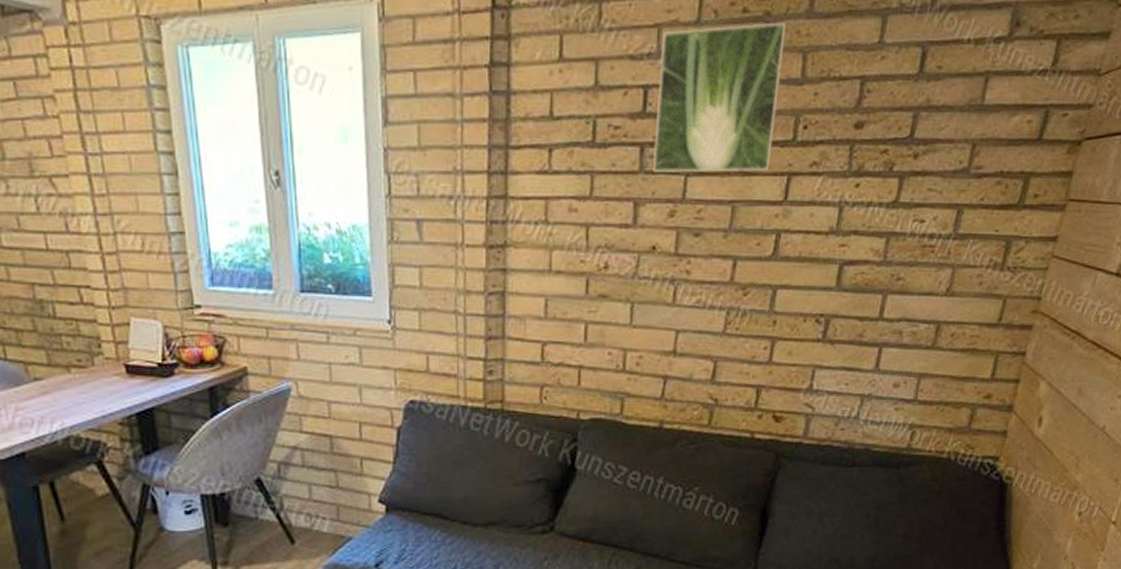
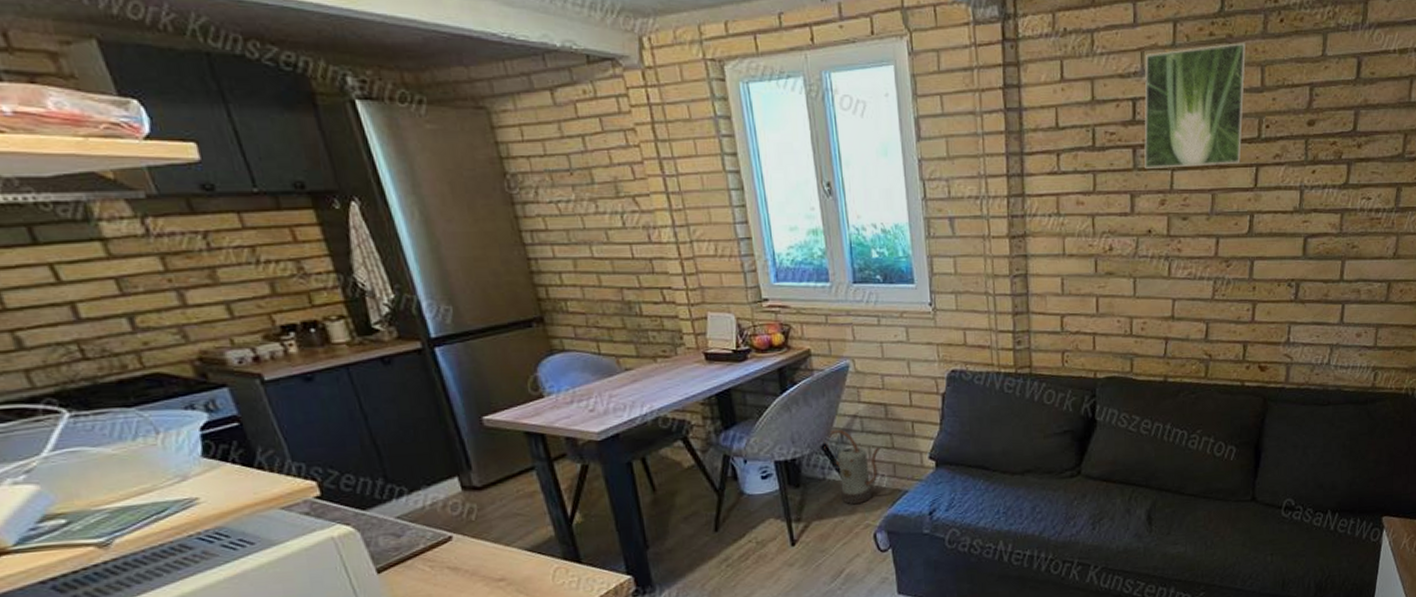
watering can: none [258,462,323,550] -> present [823,429,881,505]

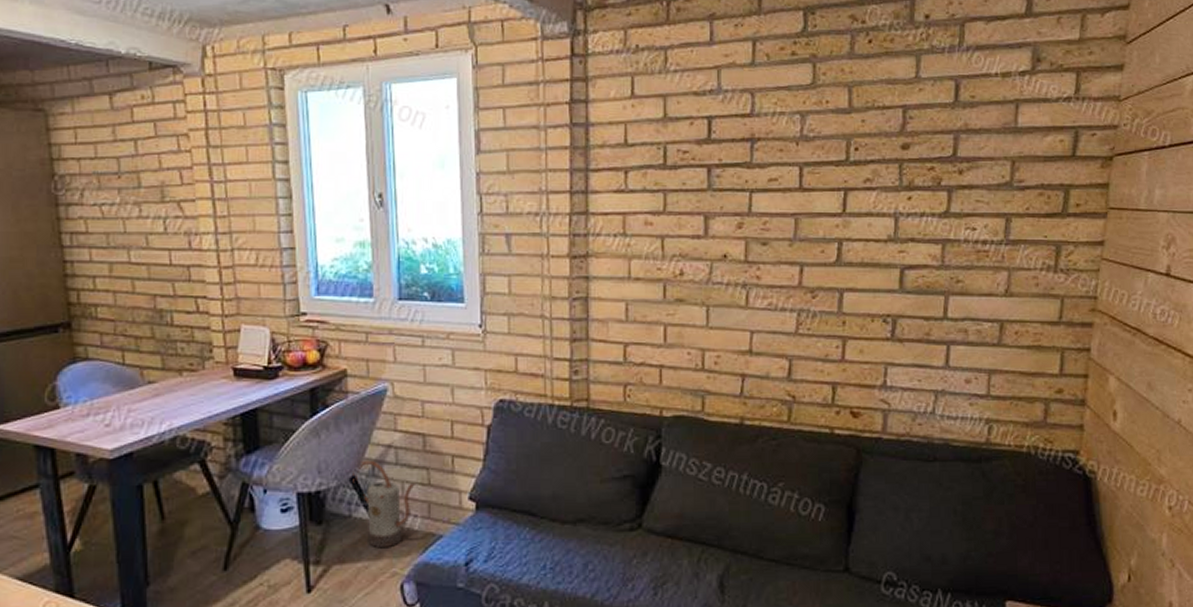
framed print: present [1144,43,1246,170] -> none [720,63,831,191]

